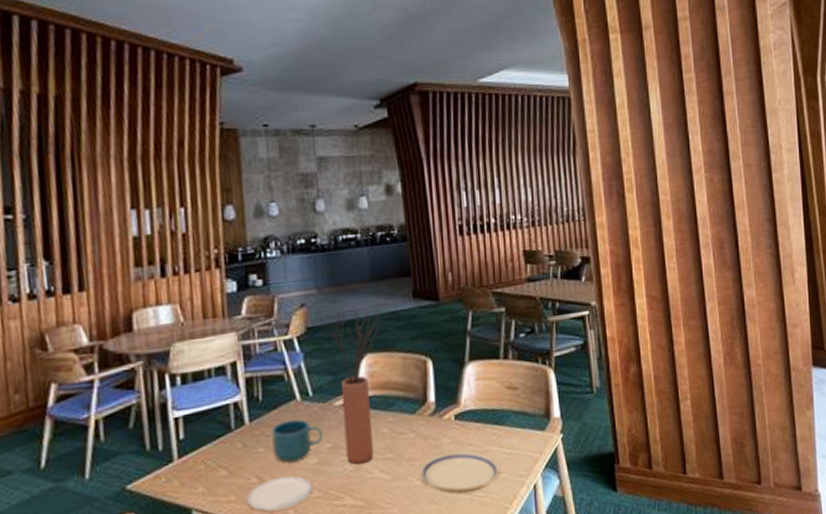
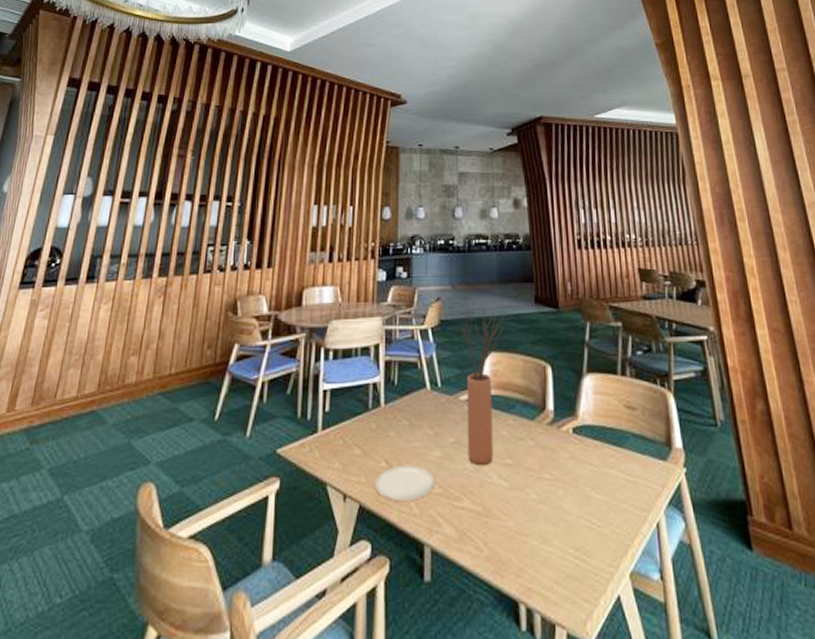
cup: present [270,419,323,462] -> none [401,407,447,452]
plate: present [419,451,500,494] -> none [537,468,619,517]

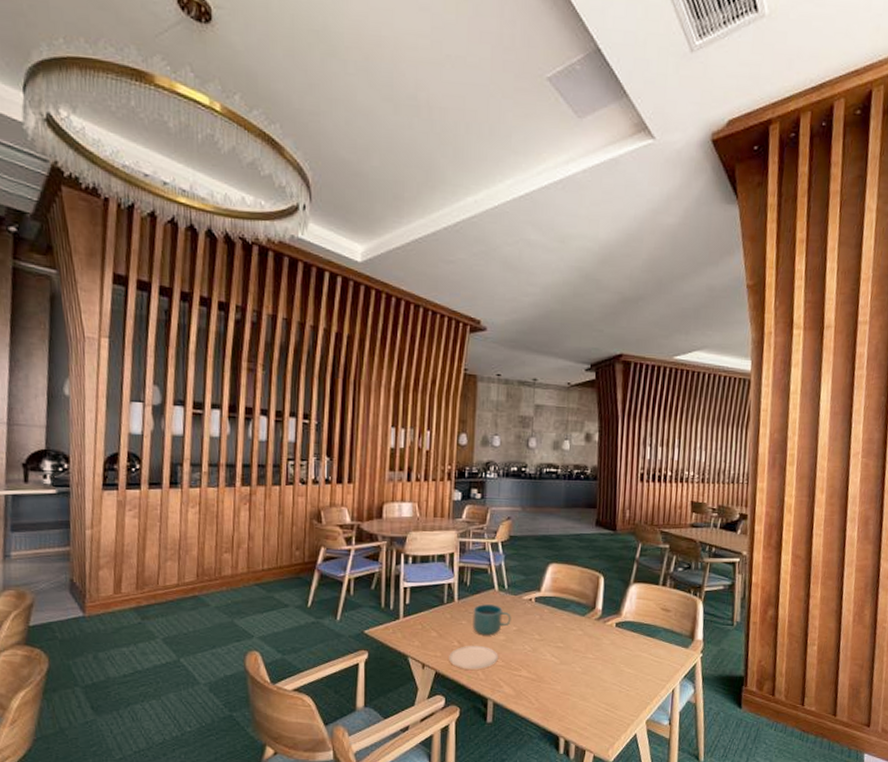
cup: none [401,407,447,452] -> present [472,603,511,636]
vase: present [461,307,505,465] -> none [527,527,568,647]

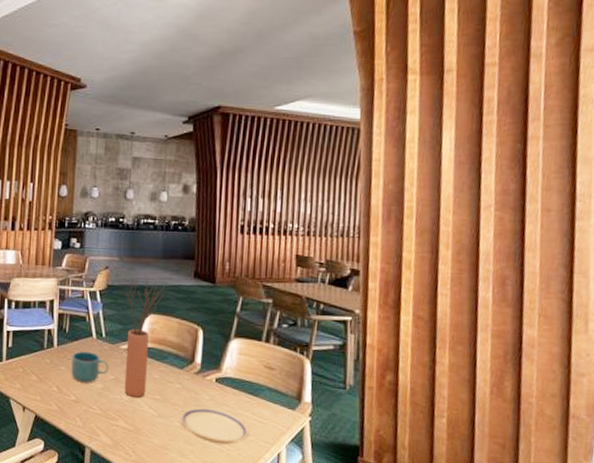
plate: present [449,645,498,670] -> none [48,391,96,417]
vase: none [527,527,568,647] -> present [124,277,166,398]
plate: none [582,650,646,685] -> present [180,406,249,444]

